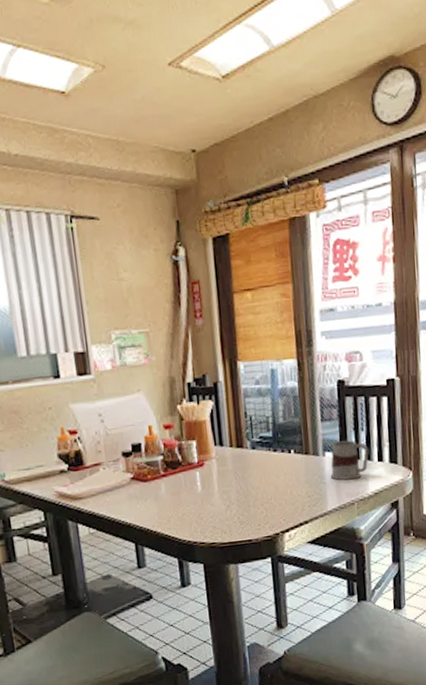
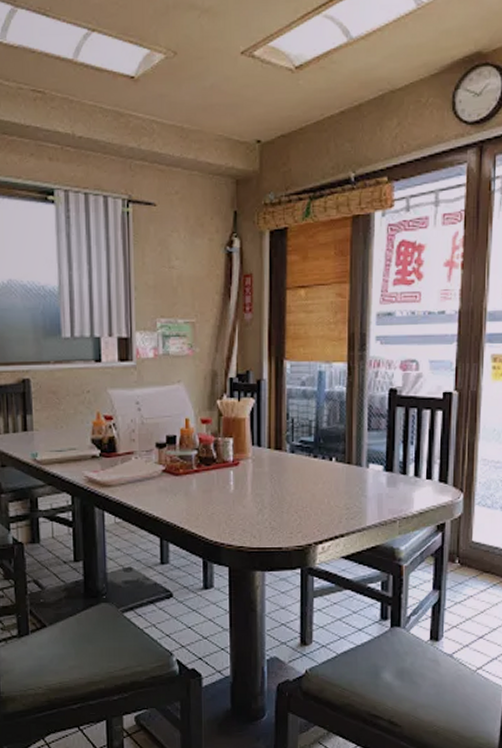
mug: present [330,440,369,481] -> none [372,453,417,496]

